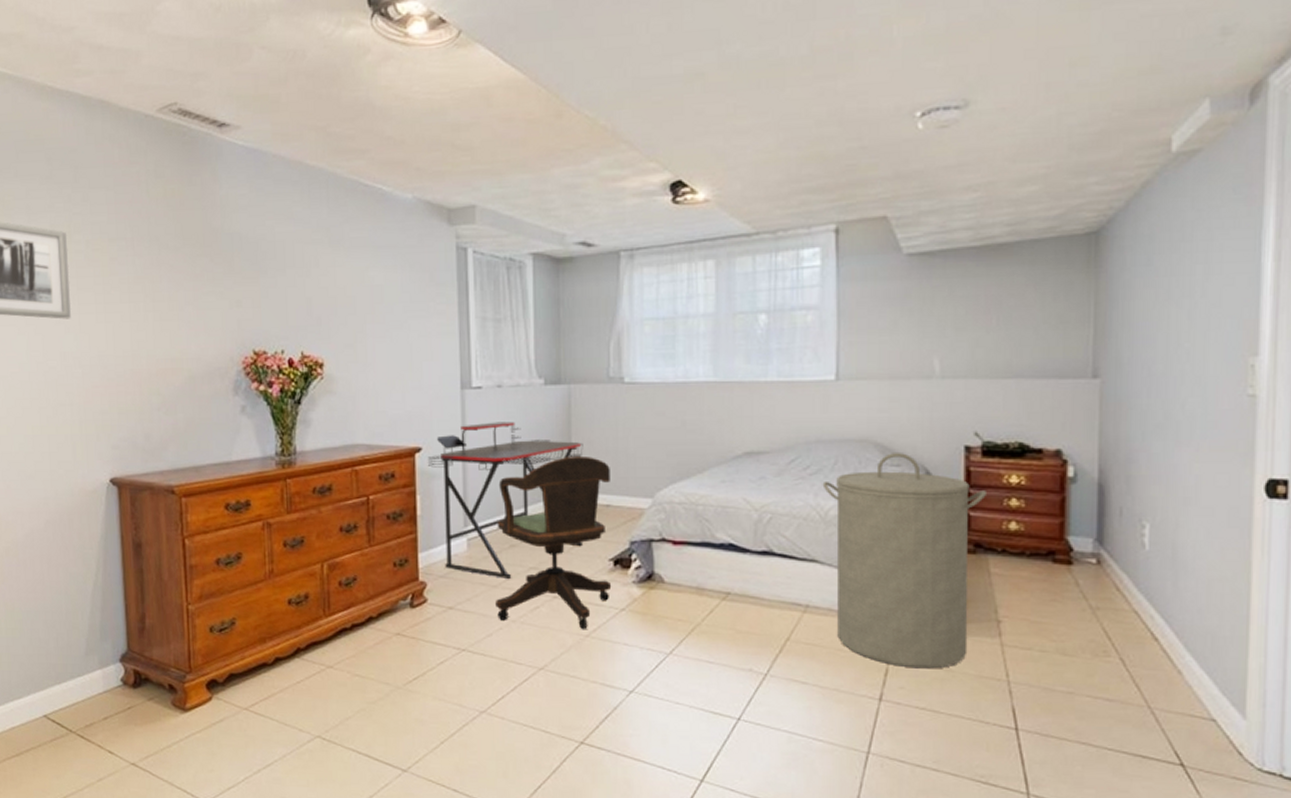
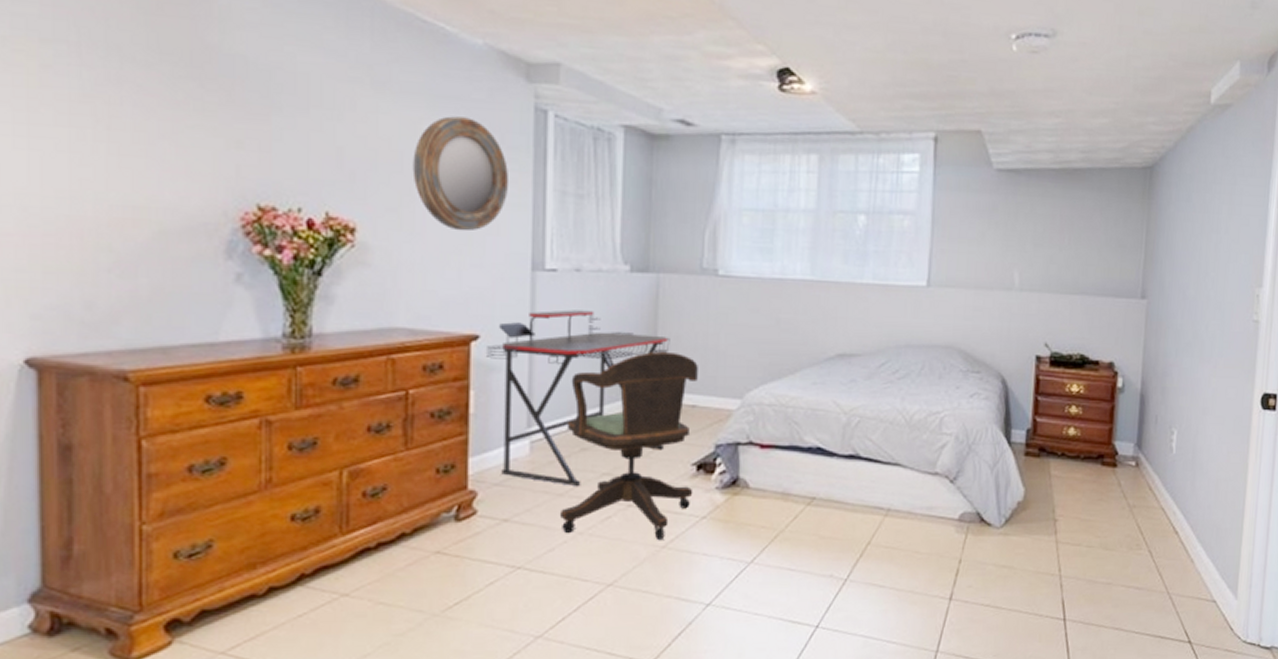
home mirror: none [363,262,438,359] -> present [412,116,508,232]
laundry hamper: present [822,453,986,669] -> none [909,360,1052,567]

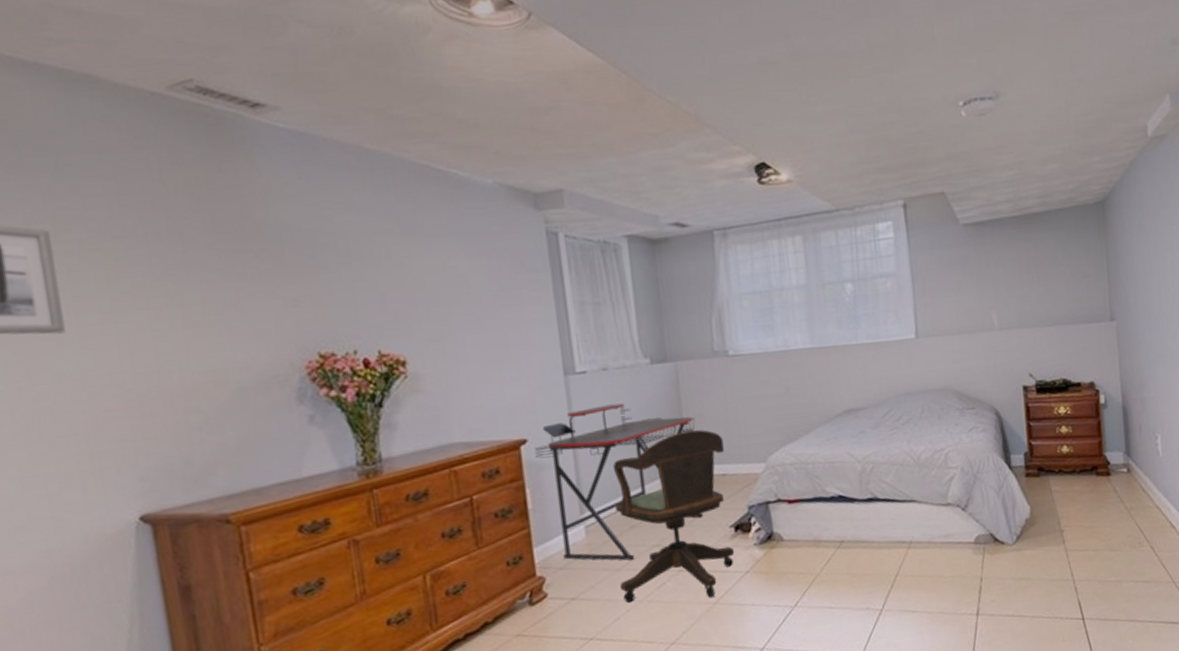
home mirror: present [412,116,508,232] -> none [446,249,534,350]

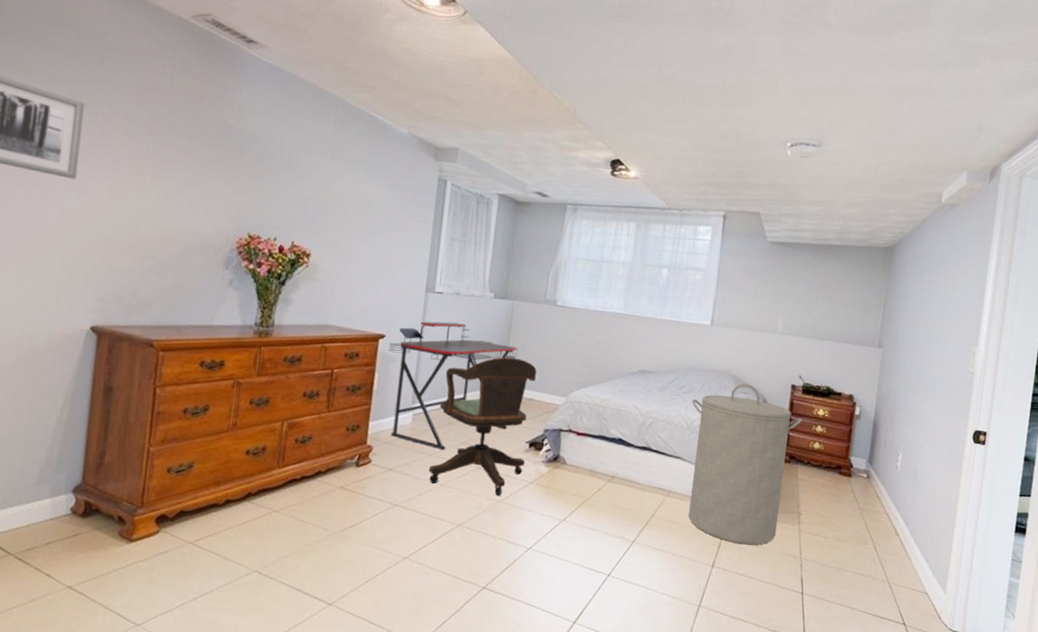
laundry hamper: none [913,397,1043,583] -> present [688,383,802,546]

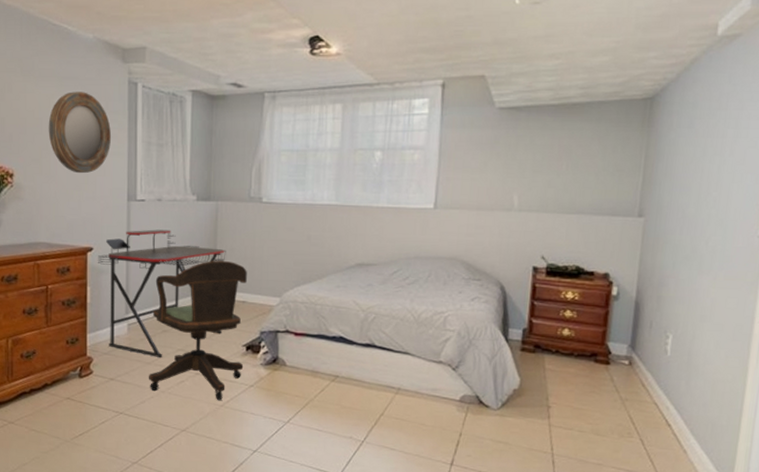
home mirror: none [351,181,416,262] -> present [48,91,111,174]
laundry hamper: present [688,383,802,546] -> none [417,270,547,442]

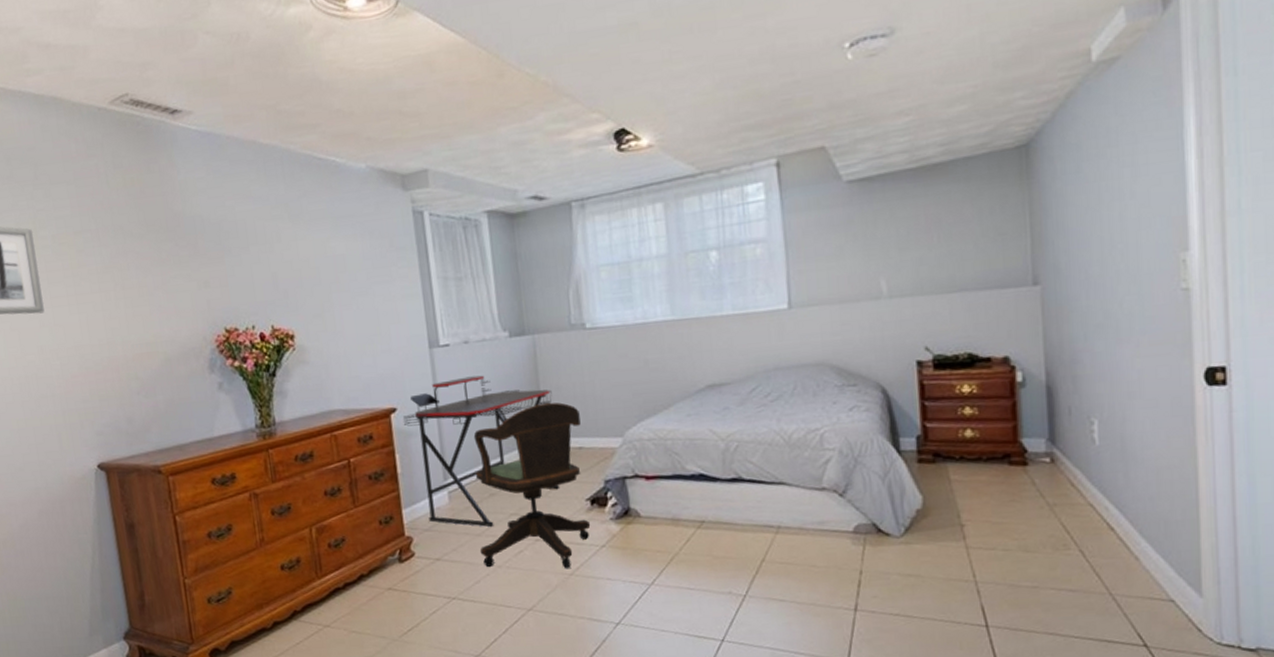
home mirror: present [48,91,111,174] -> none [327,230,402,325]

